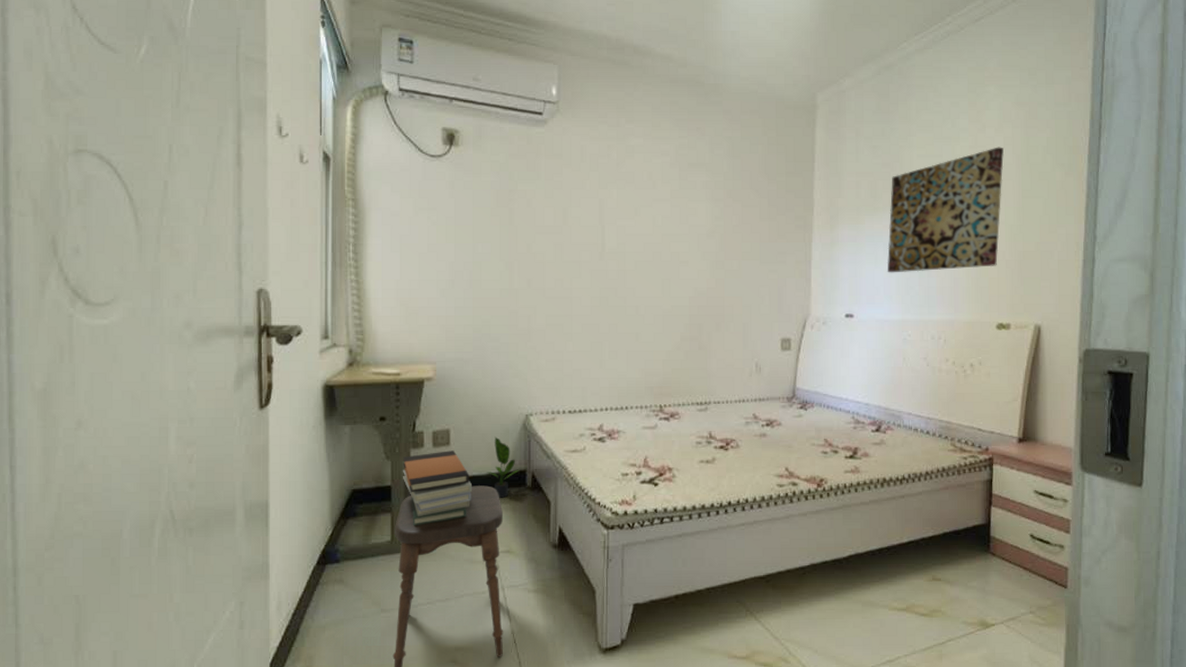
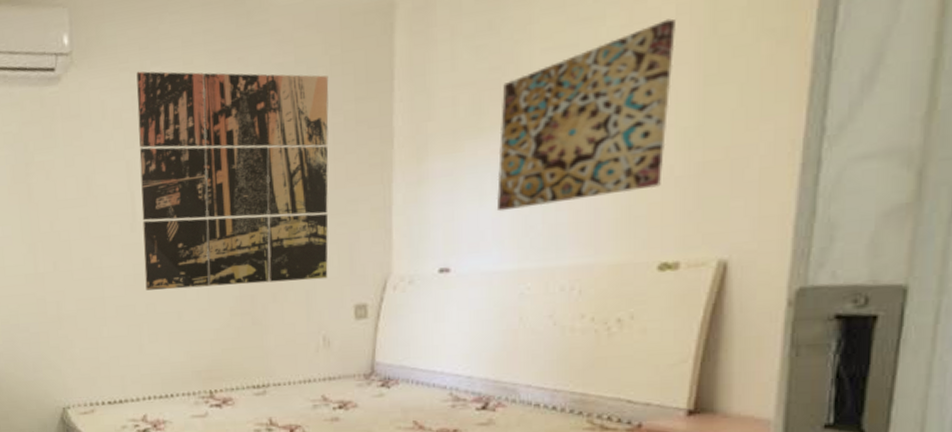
wall art: none [609,126,766,315] -> present [136,71,329,291]

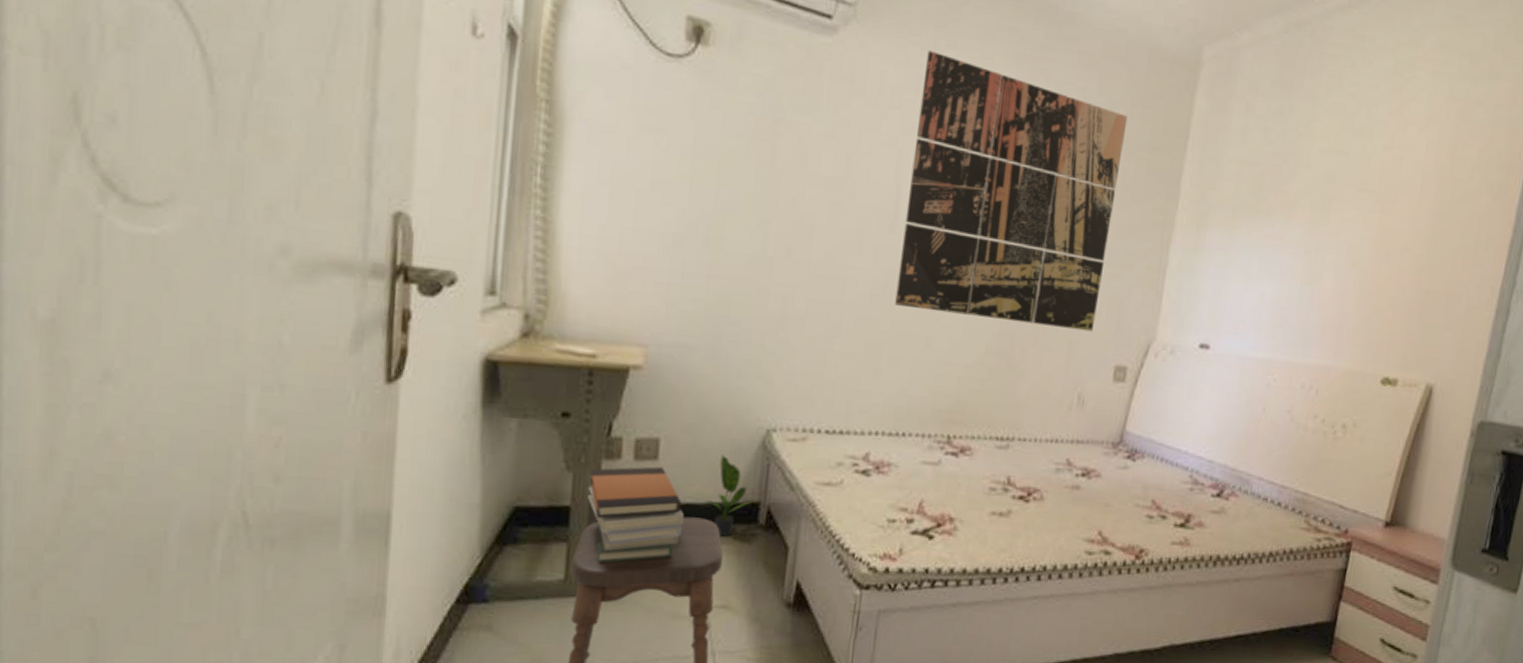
wall art: present [496,18,675,212] -> none [1260,151,1425,306]

